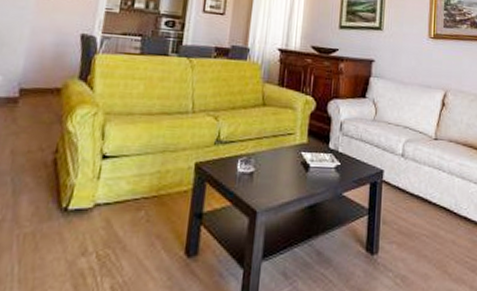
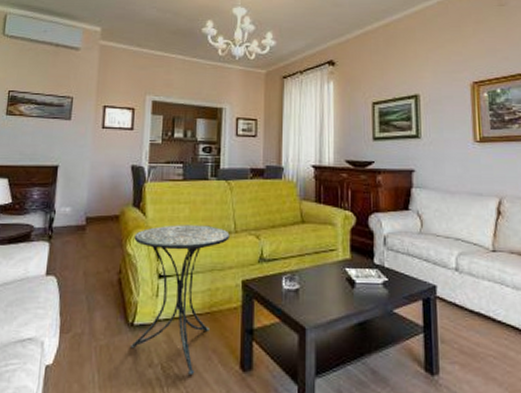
side table: none [60,101,187,263] -> present [129,225,230,376]

